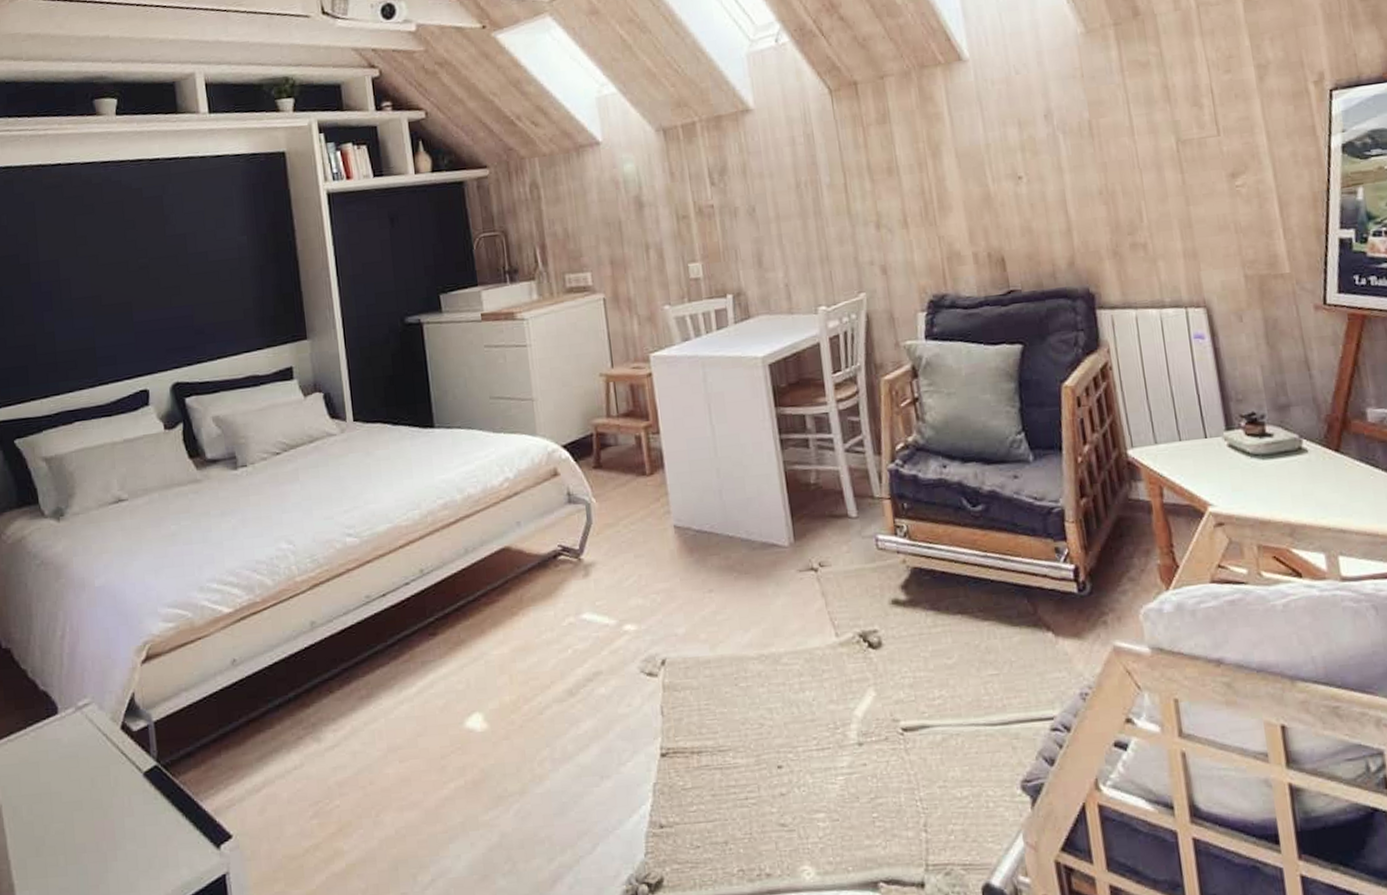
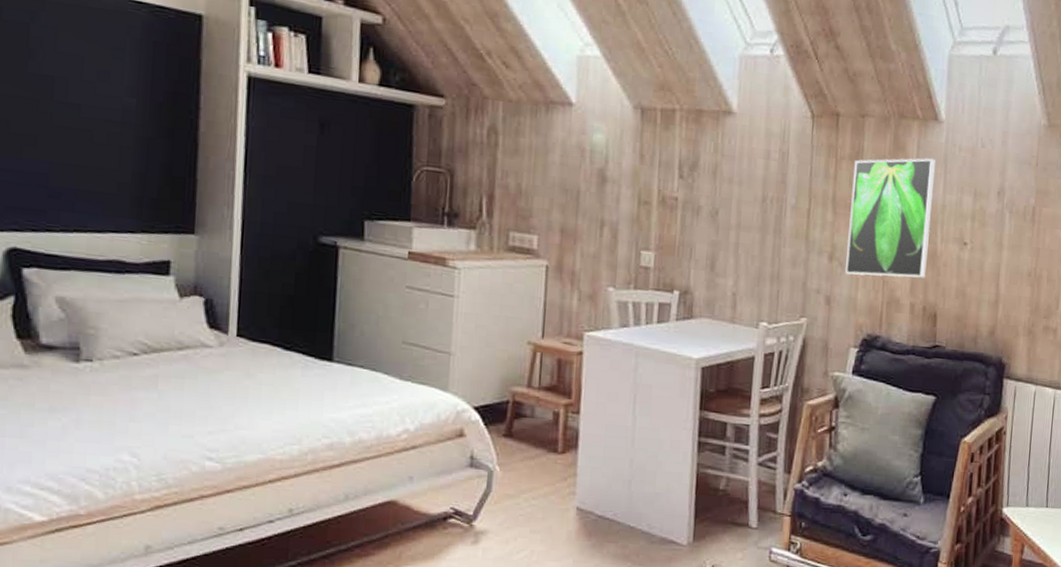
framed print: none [882,99,983,240] -> present [845,157,936,278]

